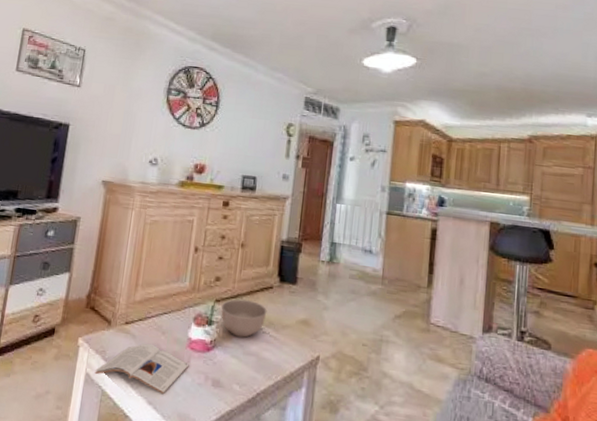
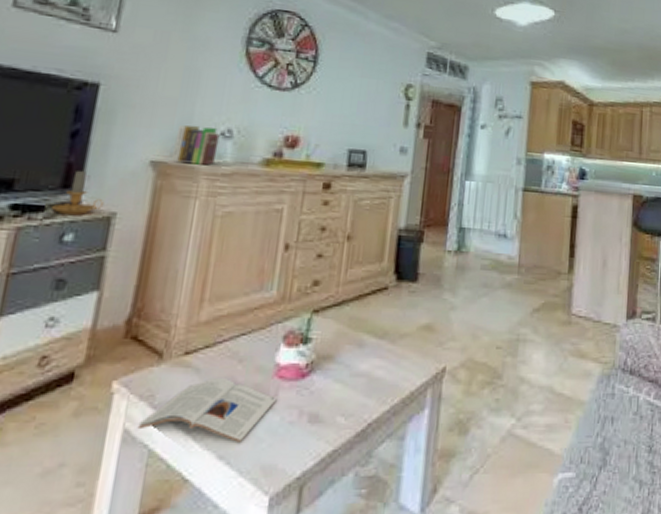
candle: none [40,186,73,218] -> present [50,170,105,216]
books: none [116,154,149,185] -> present [172,124,220,166]
bowl: present [221,299,267,338] -> none [320,306,381,355]

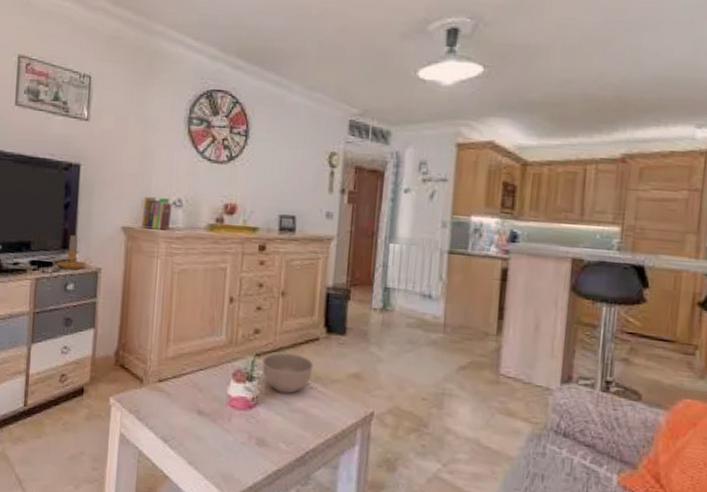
magazine: present [137,377,277,442] -> none [129,401,231,453]
bowl: none [320,306,381,355] -> present [262,352,314,394]

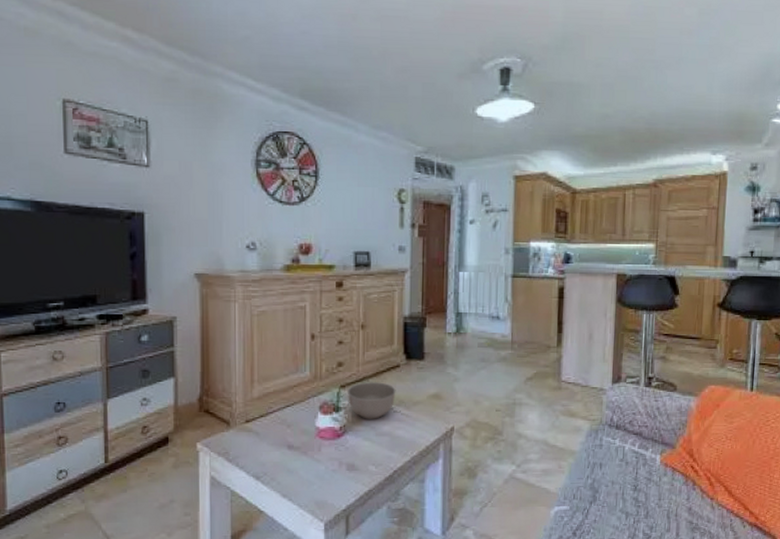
candle: present [56,234,92,270] -> none [127,284,166,321]
books: present [137,196,172,230] -> none [211,241,246,274]

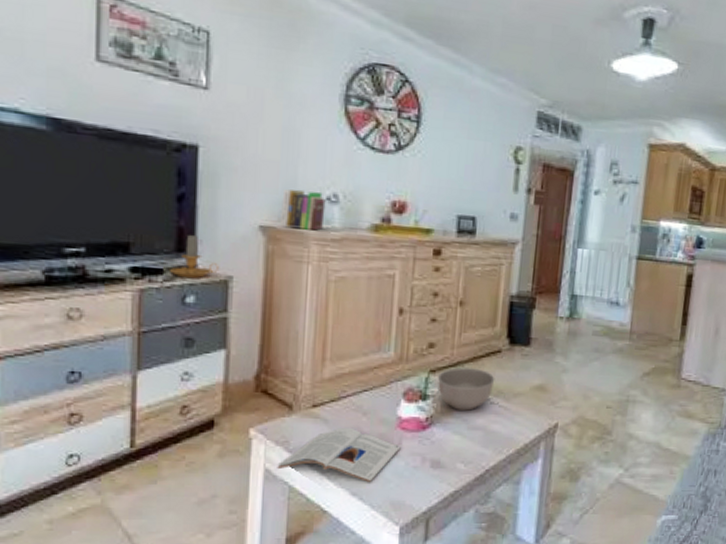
candle: none [127,284,166,321] -> present [169,234,220,279]
books: none [211,241,246,274] -> present [281,189,326,231]
magazine: none [220,438,321,485] -> present [277,427,401,482]

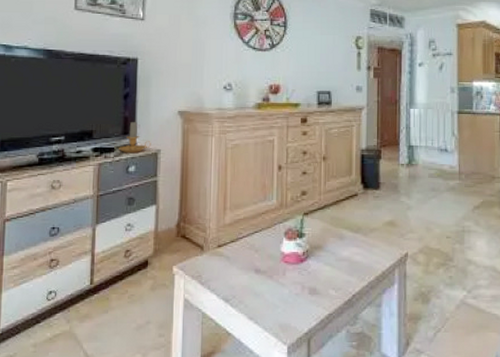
magazine: present [277,427,401,482] -> none [193,262,285,308]
books: present [281,189,326,231] -> none [193,82,223,111]
bowl: present [438,367,495,411] -> none [310,210,354,245]

